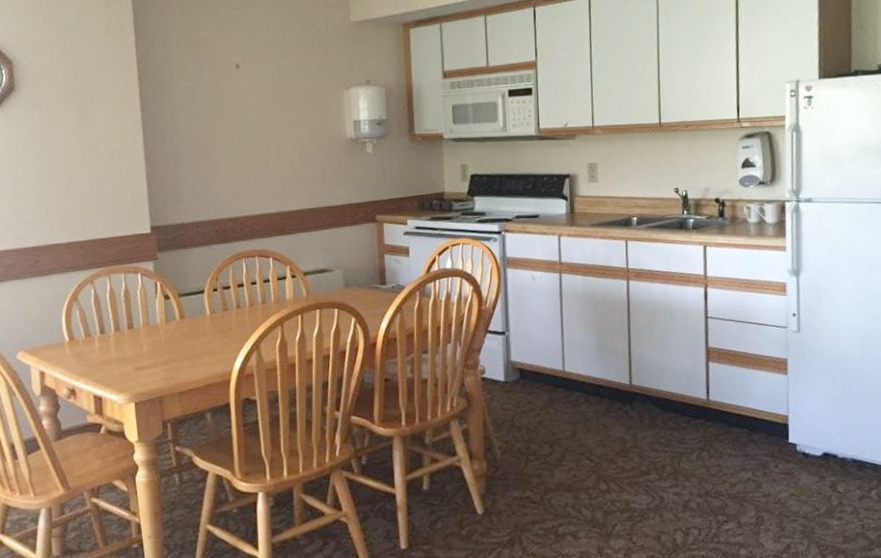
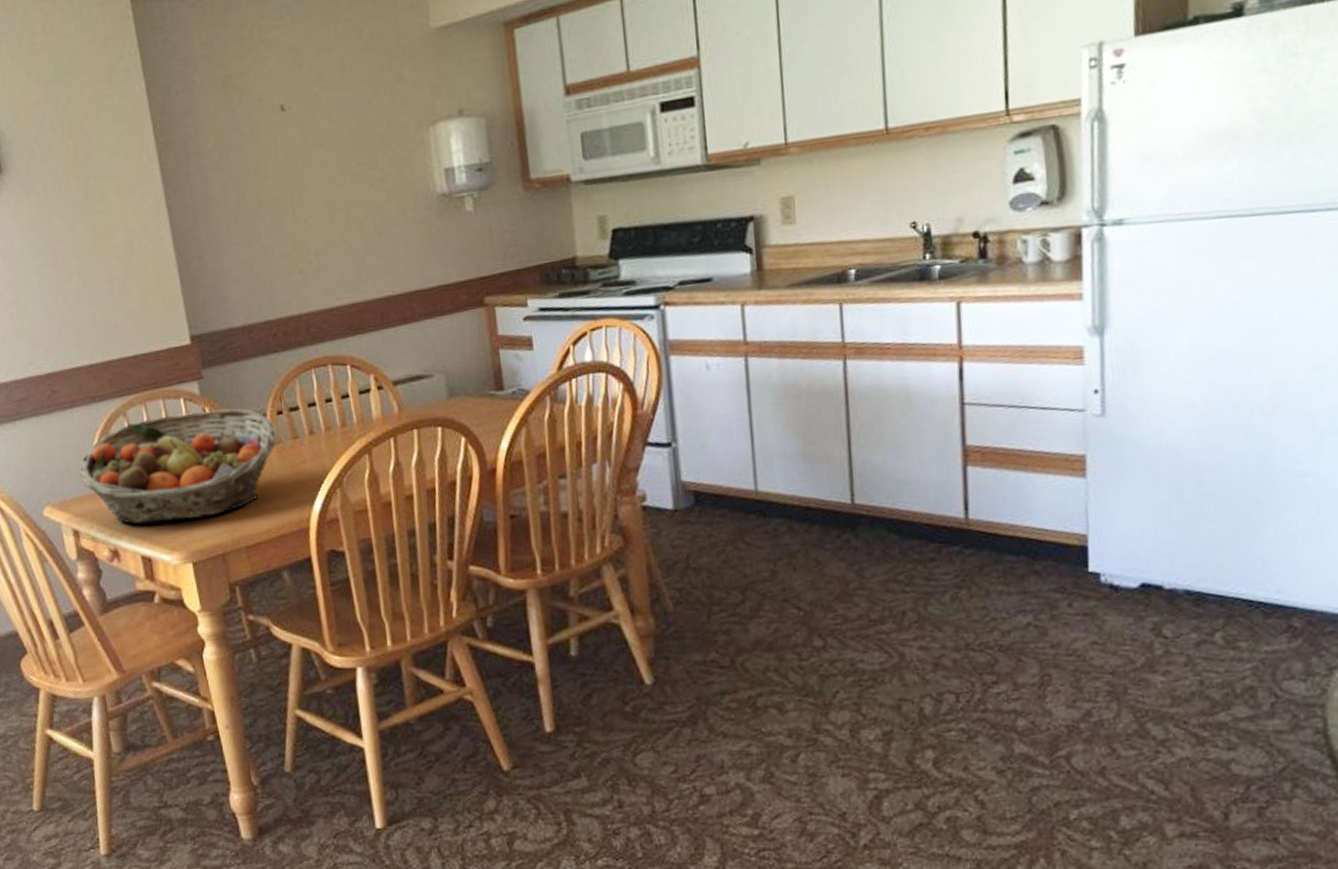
fruit basket: none [49,284,213,370] -> present [78,408,279,525]

